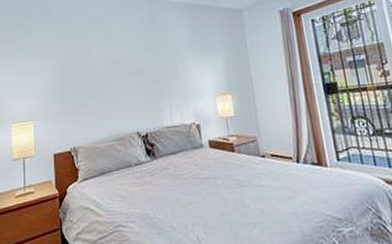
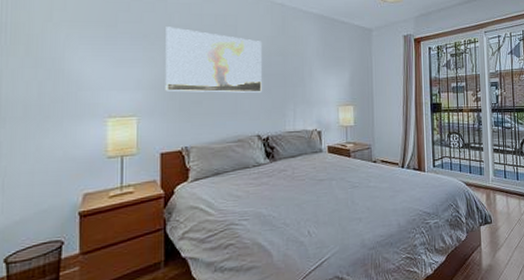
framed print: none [52,36,137,96] -> present [165,27,262,93]

